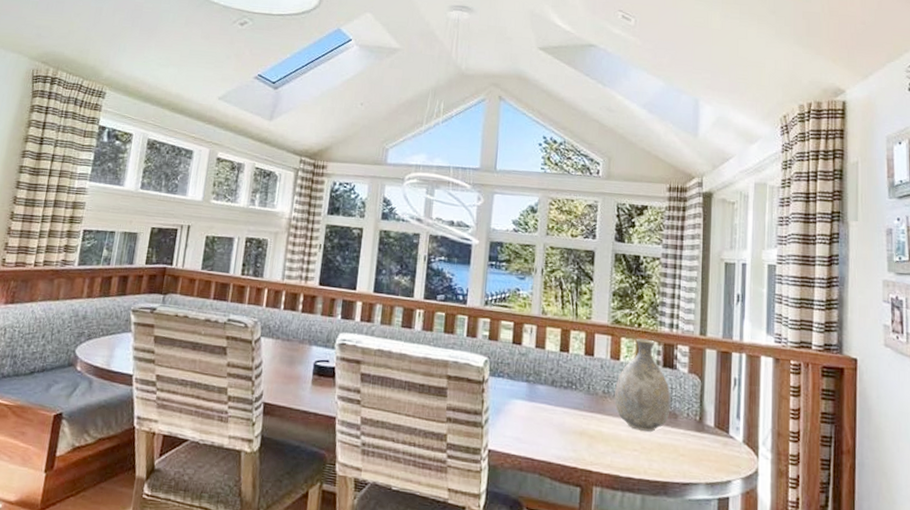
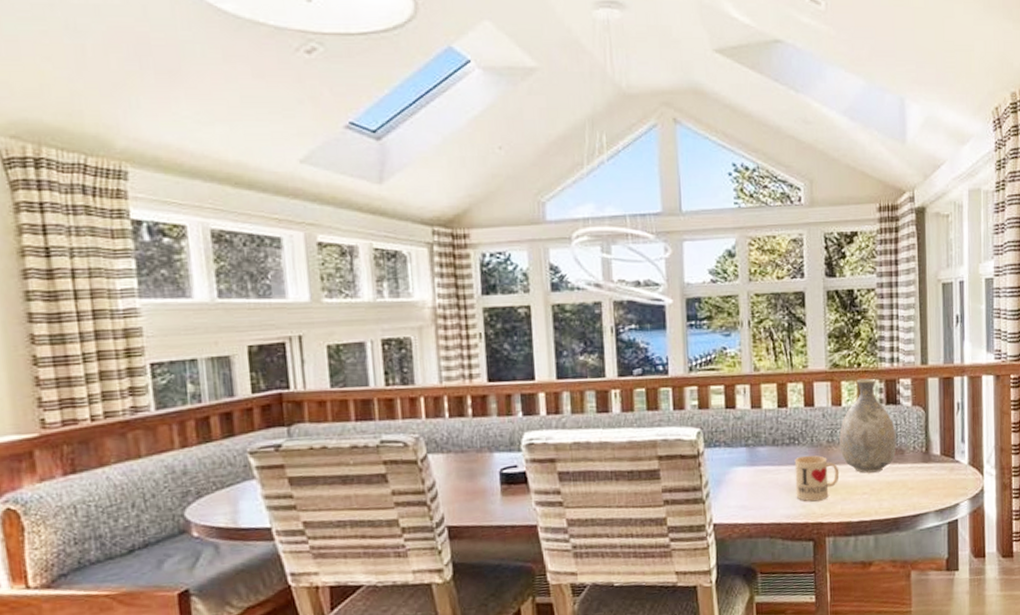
mug: none [568,401,612,449] -> present [794,455,840,502]

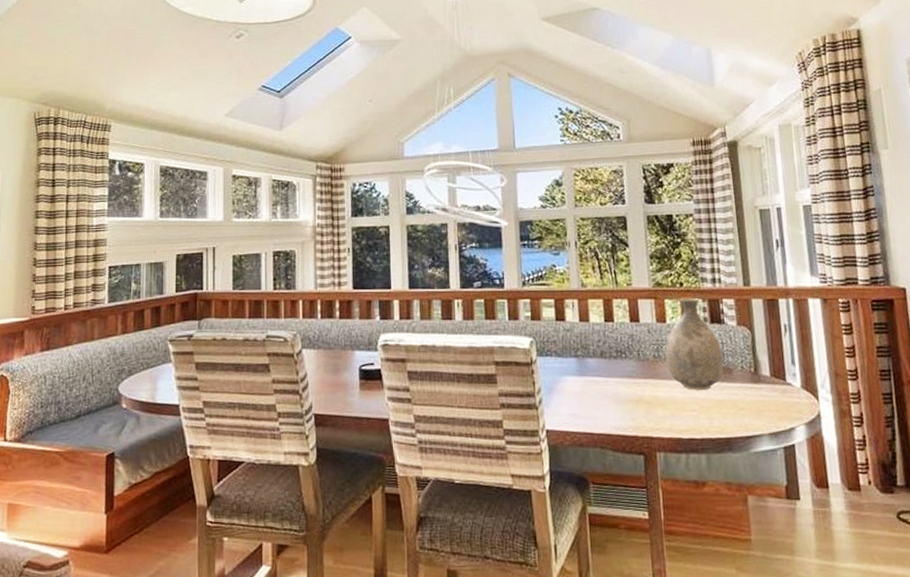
mug: present [794,455,840,502] -> none [622,369,668,415]

